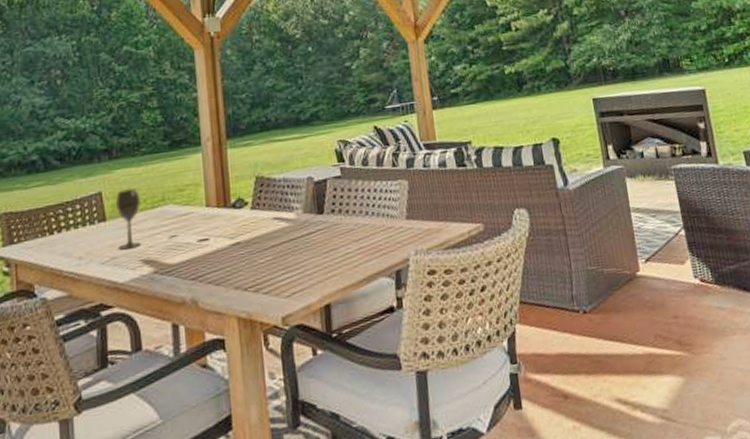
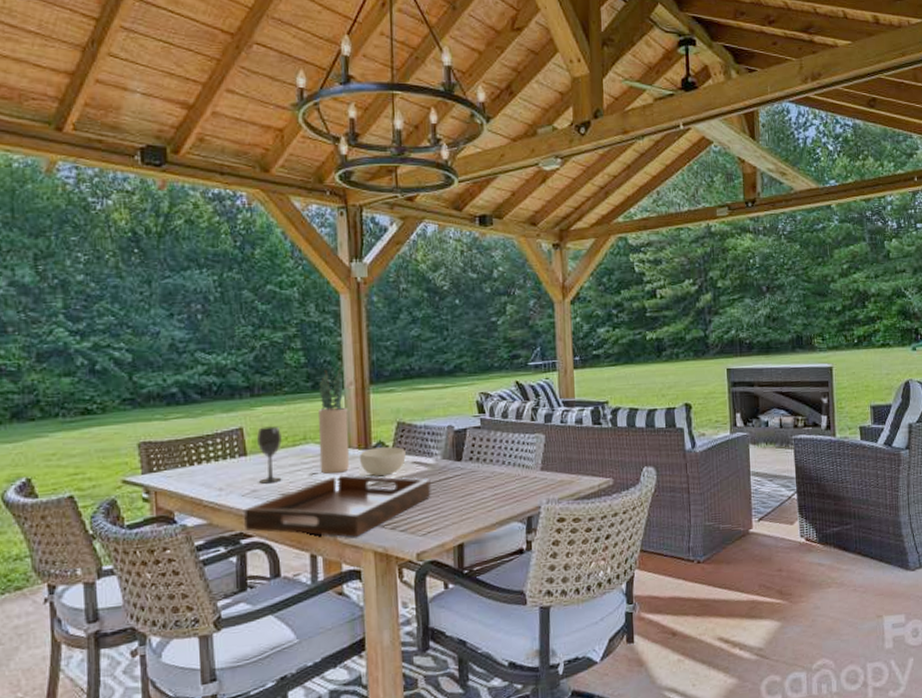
serving tray: none [103,234,294,303] -> present [243,475,431,537]
vase: none [176,120,209,236] -> present [318,364,350,474]
bowl: none [219,202,266,236] -> present [360,446,406,477]

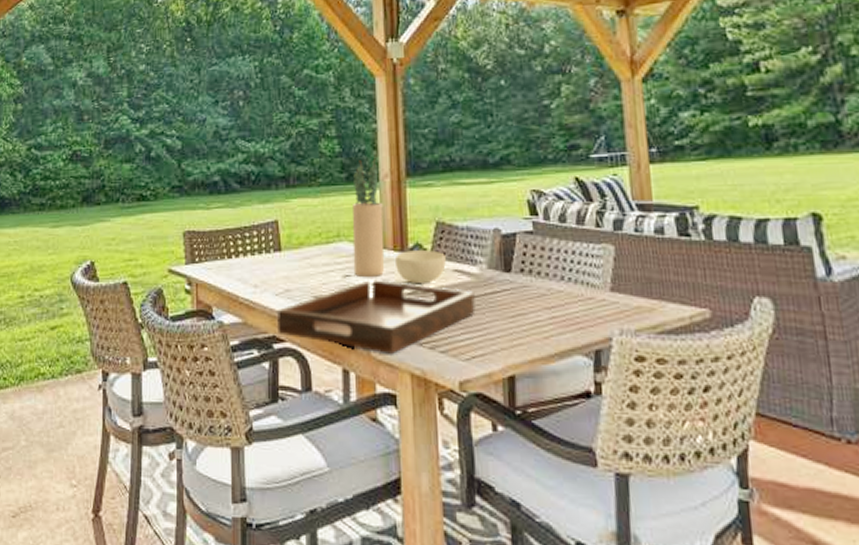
wine glass: present [256,425,282,484] -> none [290,219,315,283]

